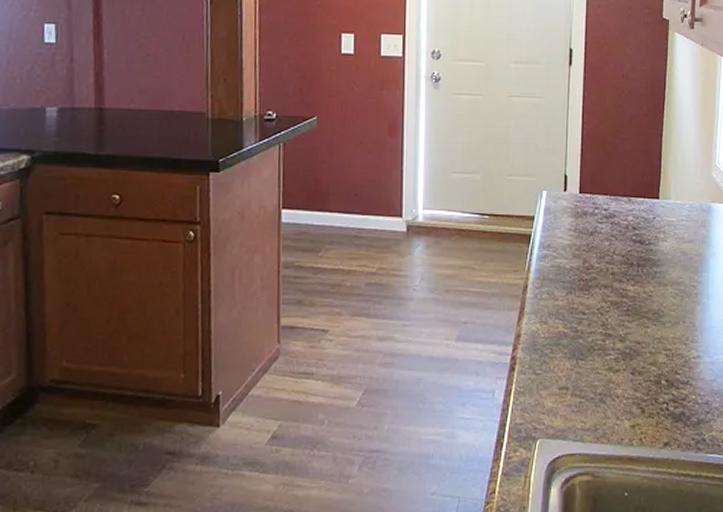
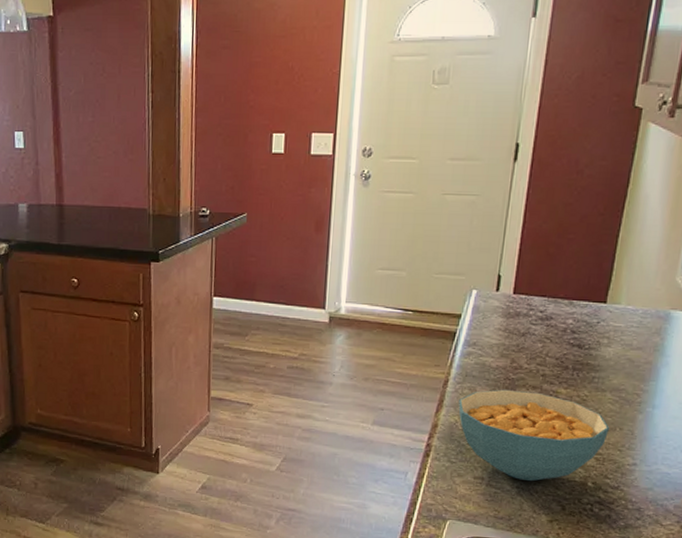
cereal bowl: none [539,291,674,386] -> present [458,389,609,481]

